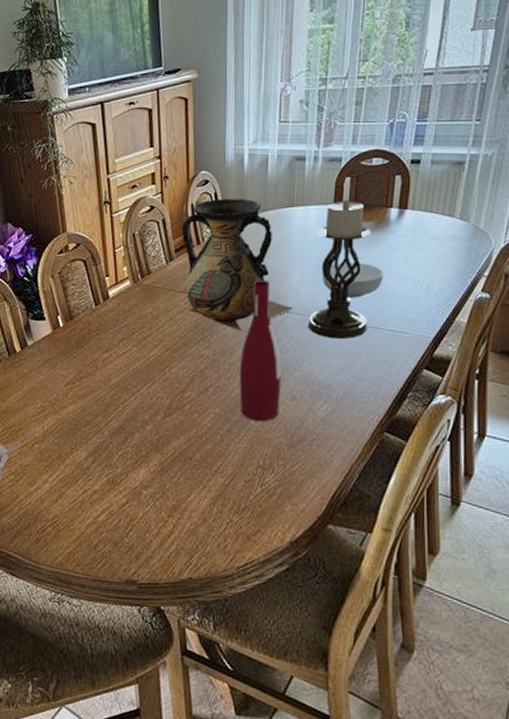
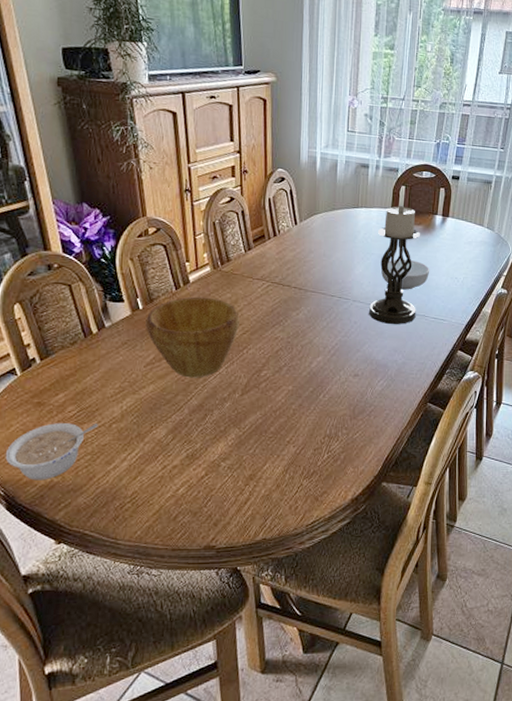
bowl: none [66,312,161,399] -> present [145,297,239,378]
vase: present [181,199,293,331] -> none [259,195,357,316]
wine bottle: present [239,279,282,422] -> none [310,271,346,397]

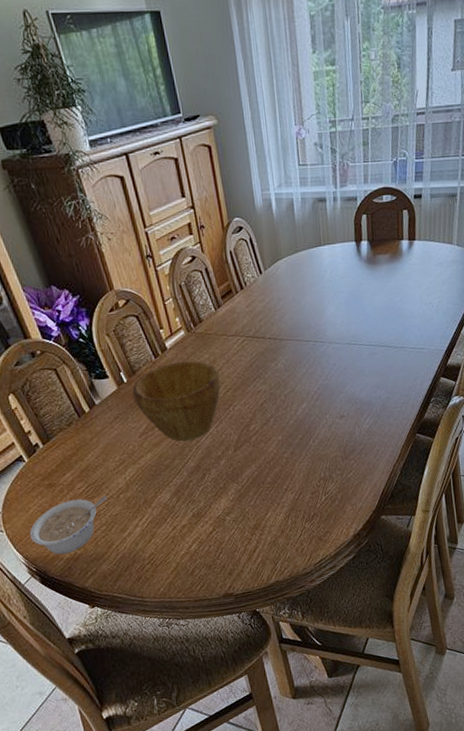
candle holder: present [368,205,420,324] -> none [344,235,394,361]
cereal bowl: present [381,259,429,290] -> none [353,291,402,324]

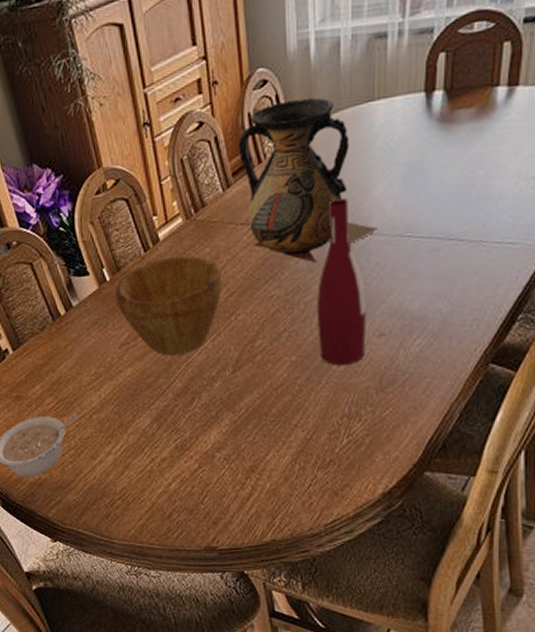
vase: none [223,242,332,365] -> present [237,97,378,263]
wine bottle: none [293,316,332,442] -> present [316,197,366,366]

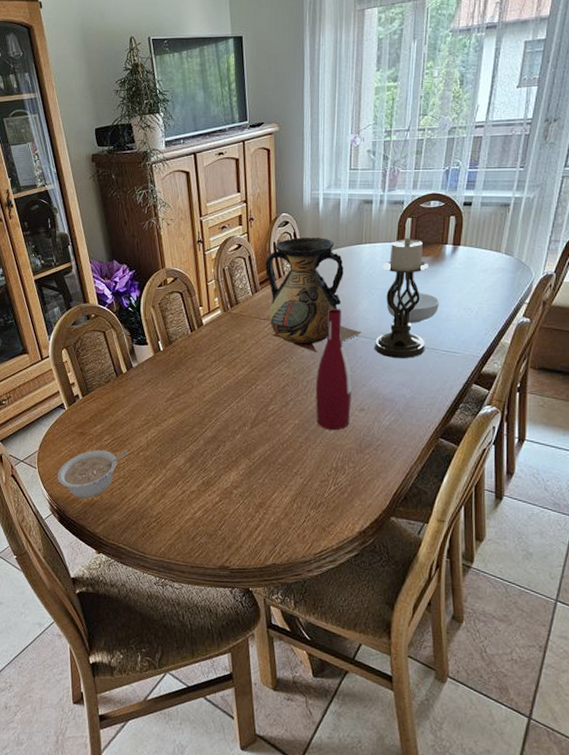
bowl: present [115,256,223,357] -> none [166,338,248,412]
candle holder: none [395,82,472,260] -> present [374,237,428,358]
cereal bowl: none [413,162,488,208] -> present [387,292,439,323]

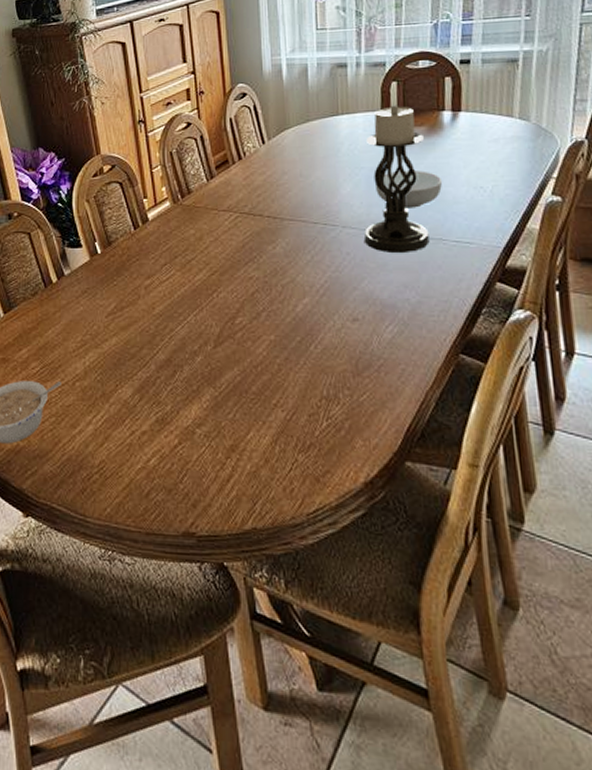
vase: present [265,238,362,353] -> none [220,110,347,249]
wine bottle: present [315,308,352,431] -> none [293,193,341,348]

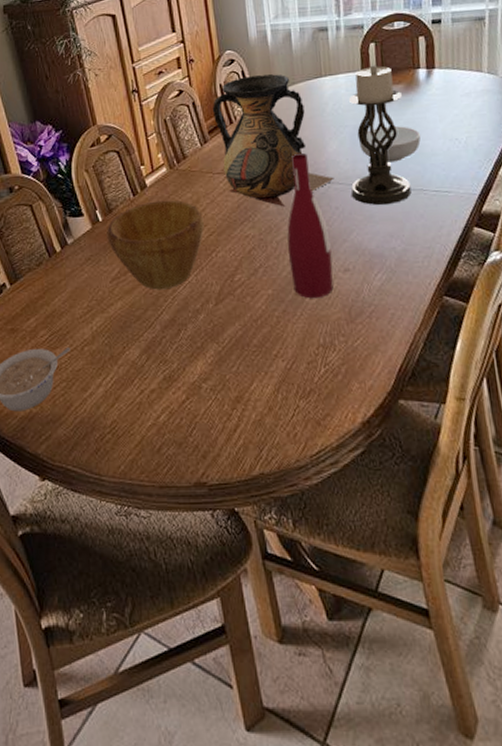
bowl: none [105,235,206,328] -> present [106,200,204,290]
vase: none [220,110,347,249] -> present [212,74,334,207]
wine bottle: none [293,193,341,348] -> present [287,152,334,299]

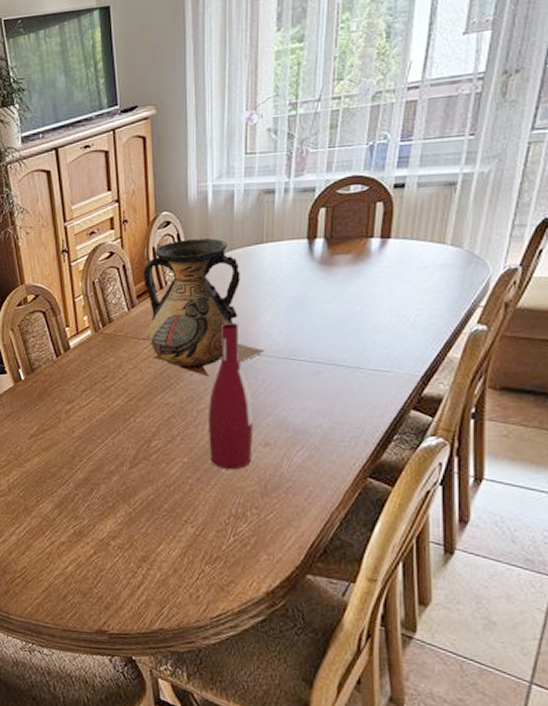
bowl: present [106,200,204,290] -> none [28,363,125,450]
candle holder: present [349,65,412,205] -> none [280,232,349,380]
cereal bowl: present [360,126,421,162] -> none [296,298,364,337]

